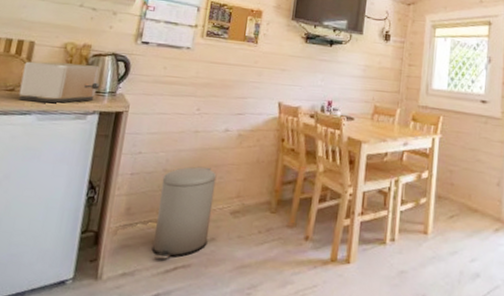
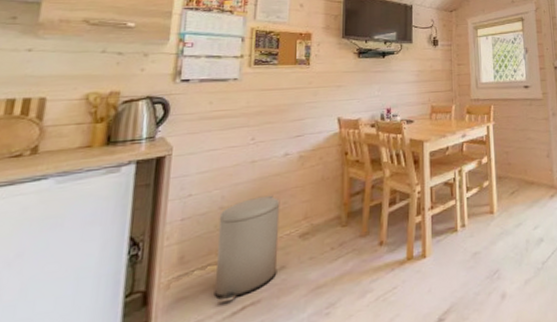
toaster: present [18,61,101,104] -> none [28,112,135,166]

